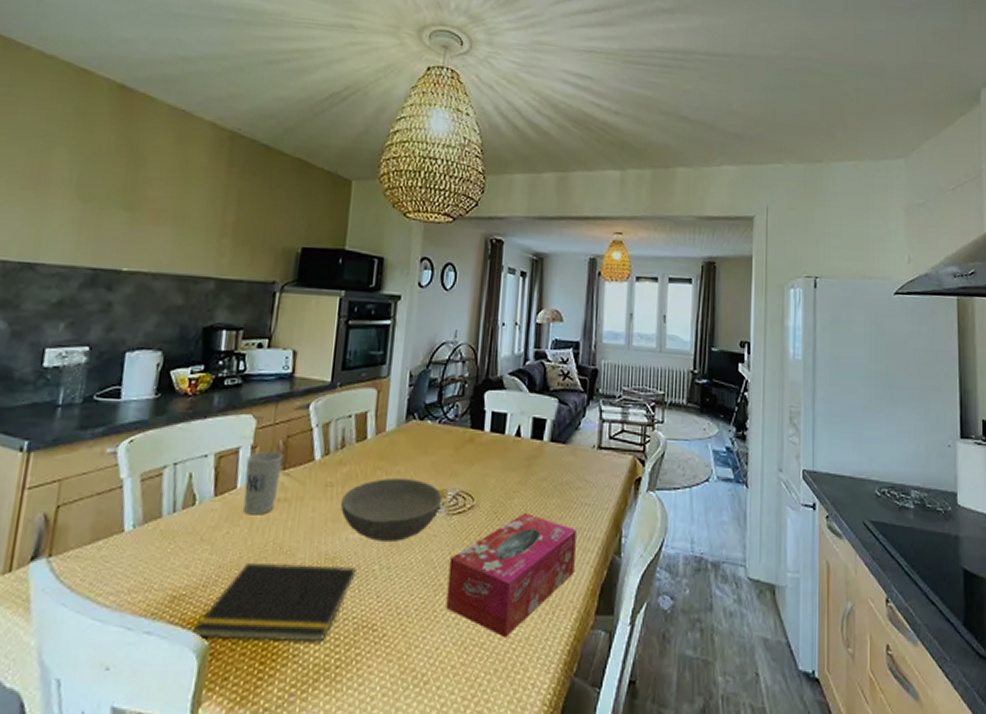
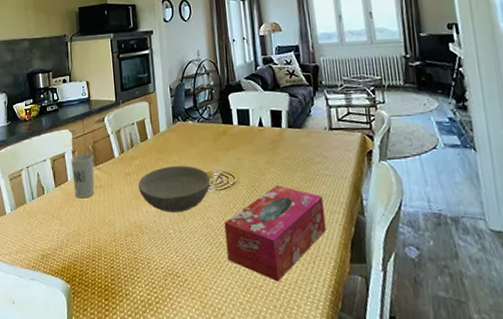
notepad: present [193,562,356,643] -> none [59,230,158,286]

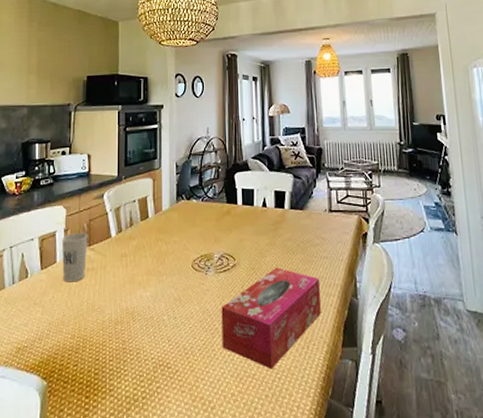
bowl: present [138,166,211,212] -> none [134,247,211,297]

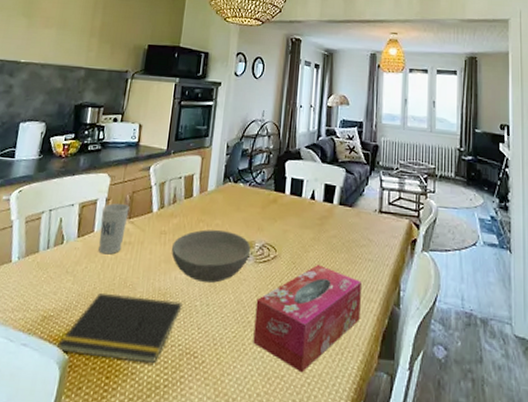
notepad: none [35,317,150,380] -> present [57,293,182,364]
bowl: none [134,247,211,297] -> present [171,229,251,283]

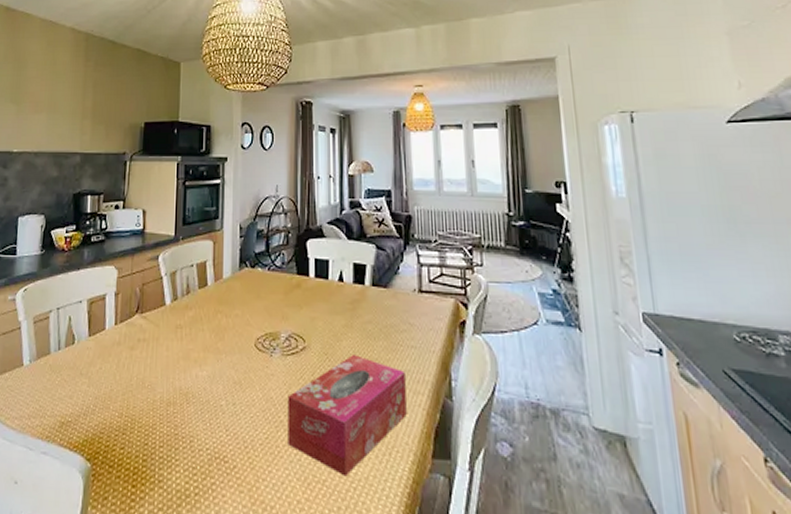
notepad: present [57,293,182,364] -> none [78,395,206,471]
cup: present [98,203,130,255] -> none [111,297,141,353]
bowl: present [171,229,251,283] -> none [190,321,277,379]

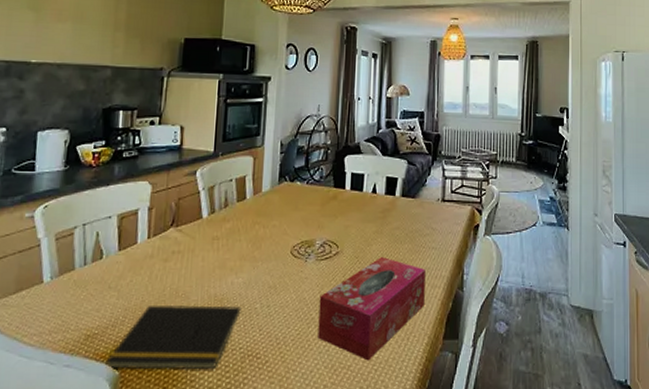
notepad: none [78,395,206,471] -> present [105,304,241,370]

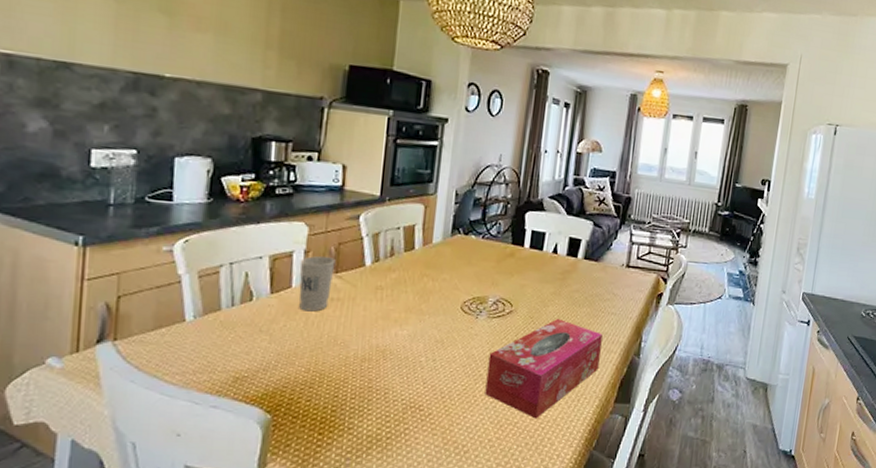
notepad: present [105,304,241,370] -> none [256,352,405,419]
cup: none [143,211,176,266] -> present [299,255,336,312]

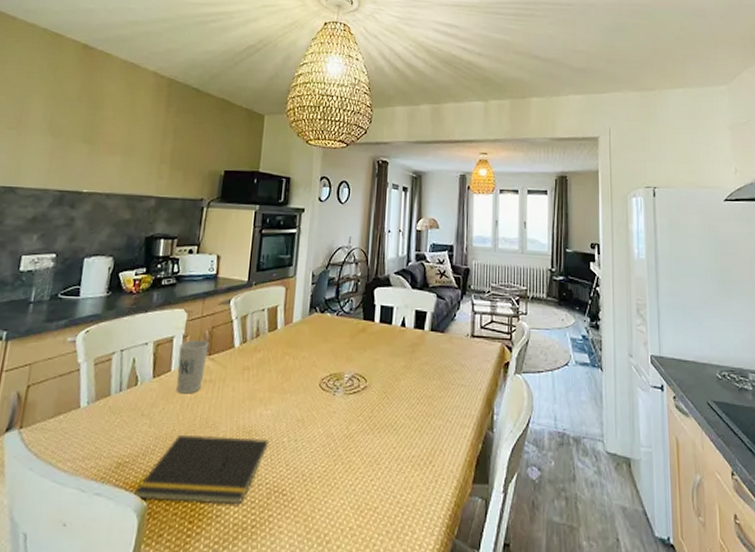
notepad: none [256,352,405,419] -> present [134,434,269,505]
tissue box: present [485,318,603,419] -> none [344,392,455,503]

